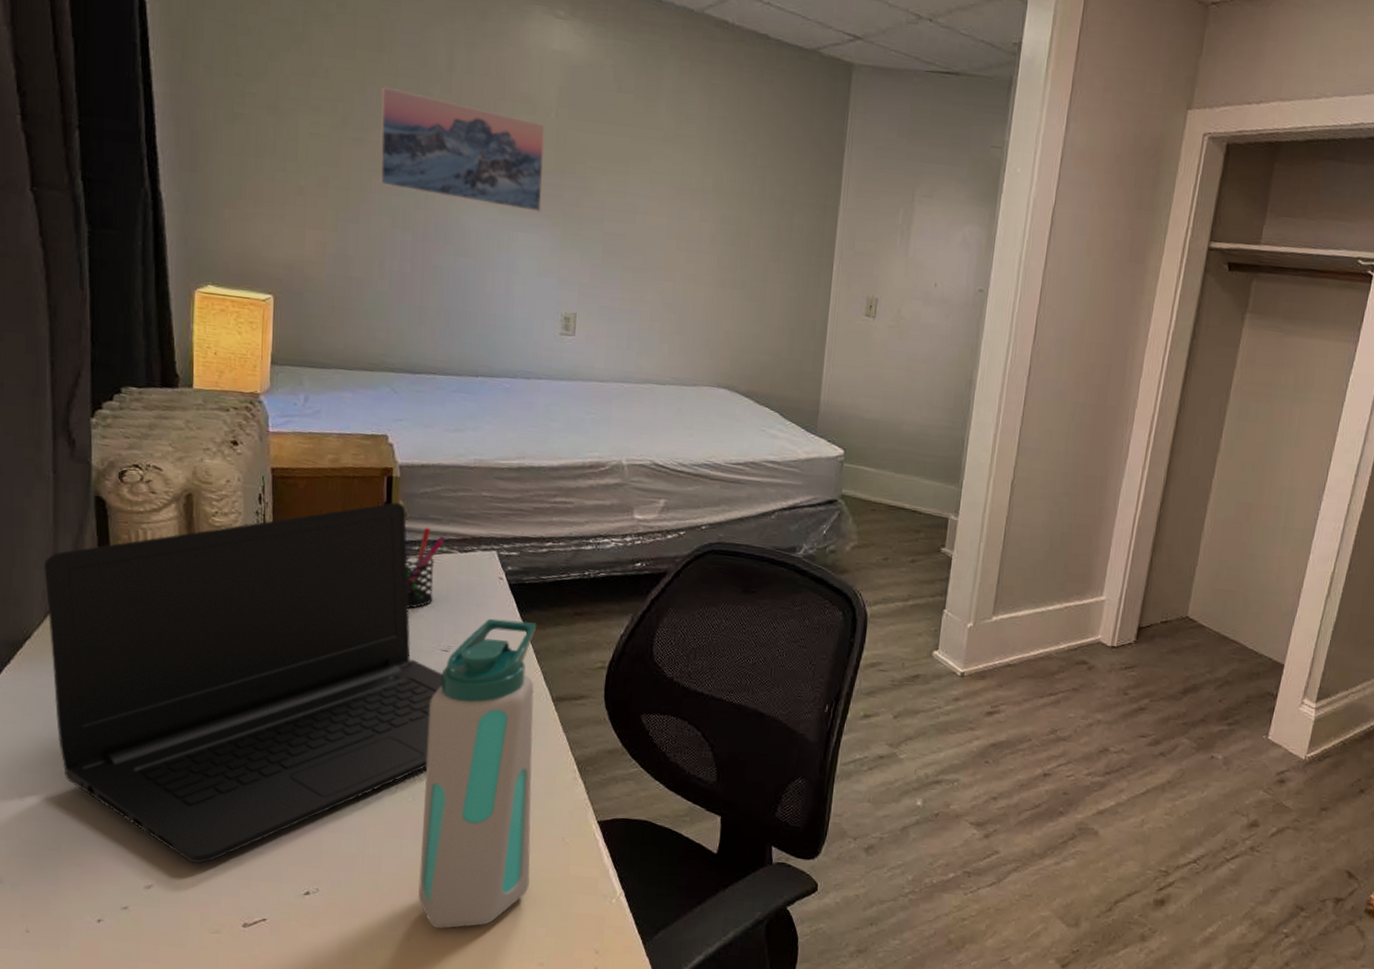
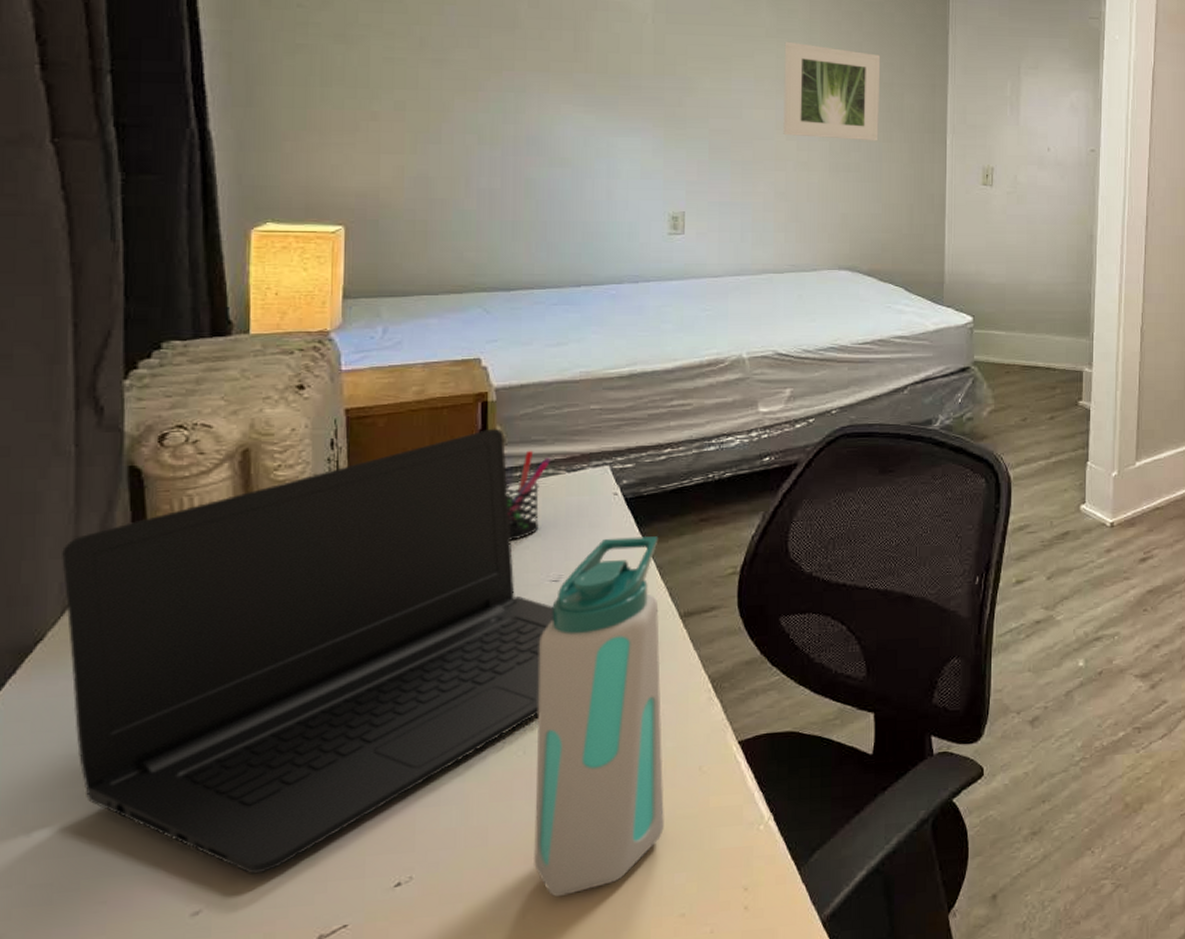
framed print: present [379,86,545,212] -> none [461,6,642,116]
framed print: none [674,147,775,260] -> present [783,41,881,141]

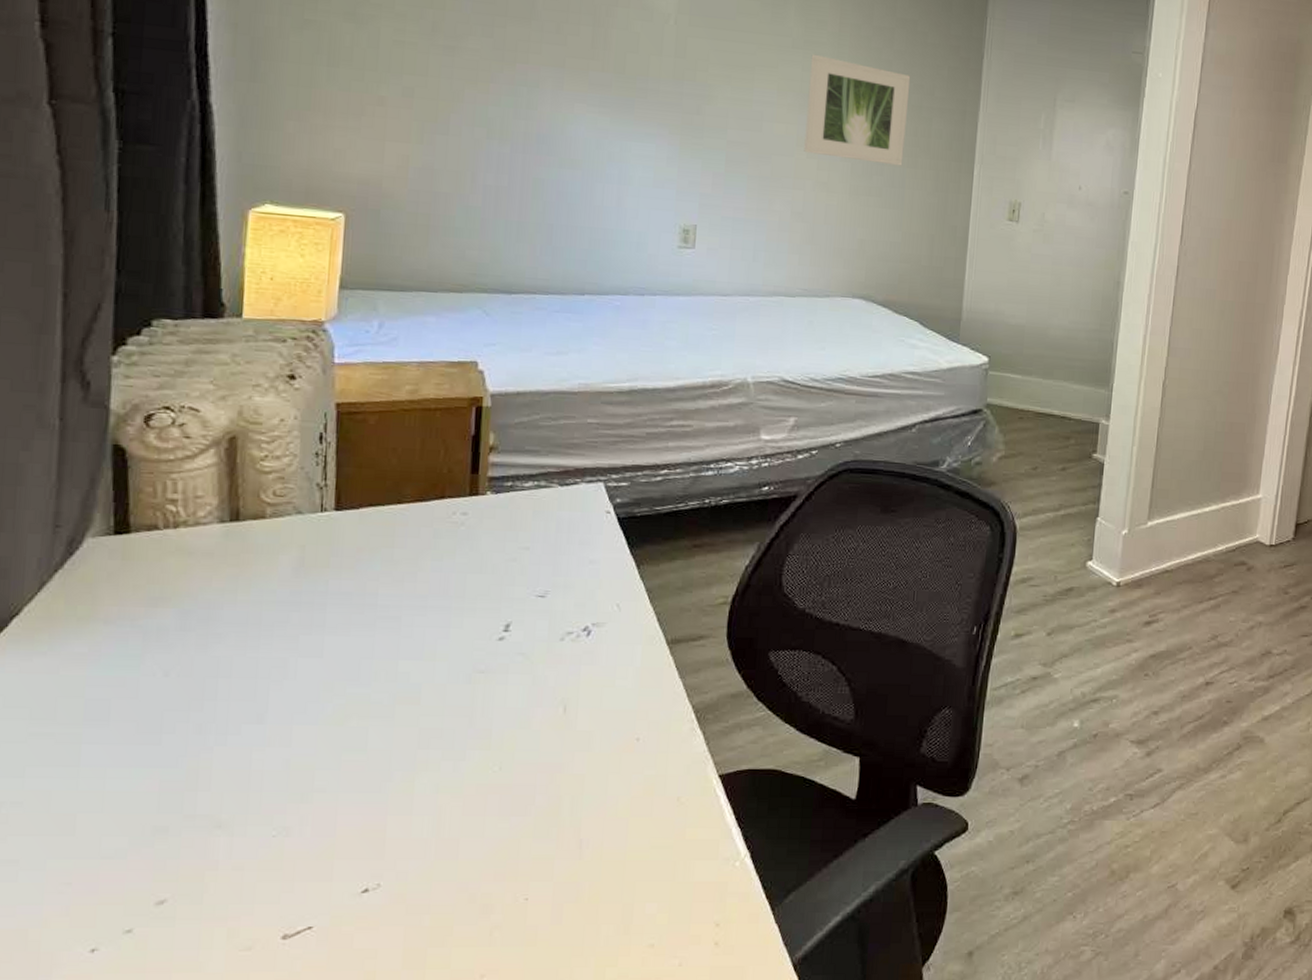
laptop: present [62,428,553,874] -> none [41,434,538,868]
pen holder: present [505,450,552,541] -> none [495,460,545,552]
water bottle: present [533,535,664,897] -> none [503,557,650,917]

